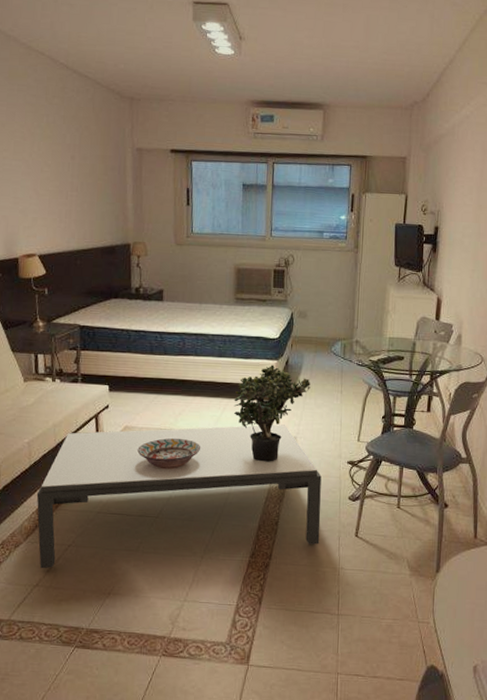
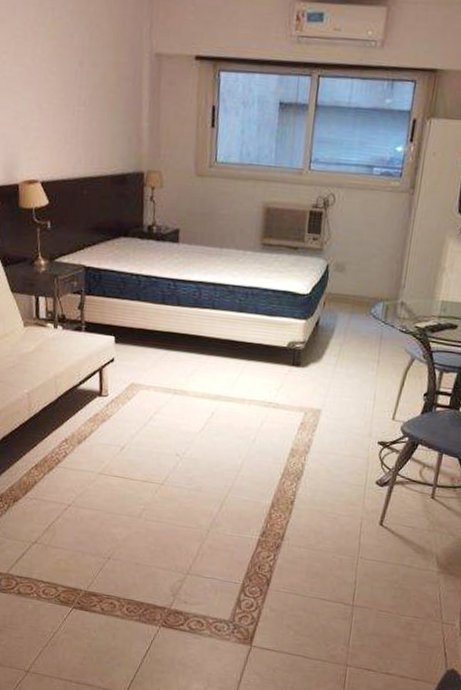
coffee table: present [36,424,322,569] -> none [36,386,347,530]
decorative bowl: present [137,438,201,469] -> none [143,399,214,434]
potted plant: present [233,365,311,462] -> none [252,324,343,436]

